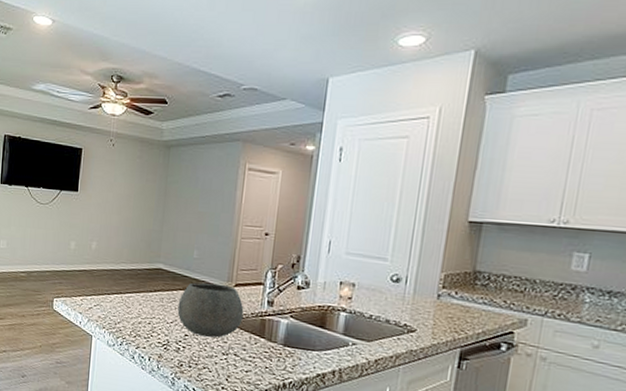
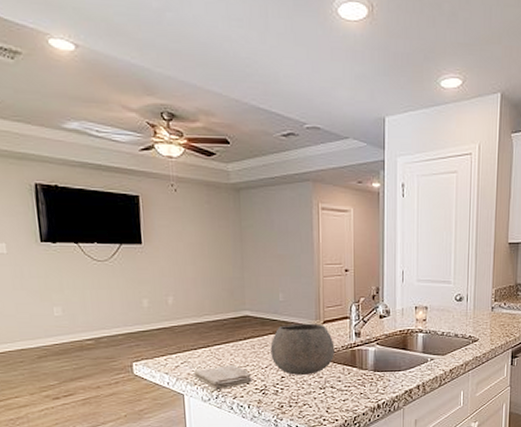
washcloth: none [104,314,156,338] -> present [194,365,252,391]

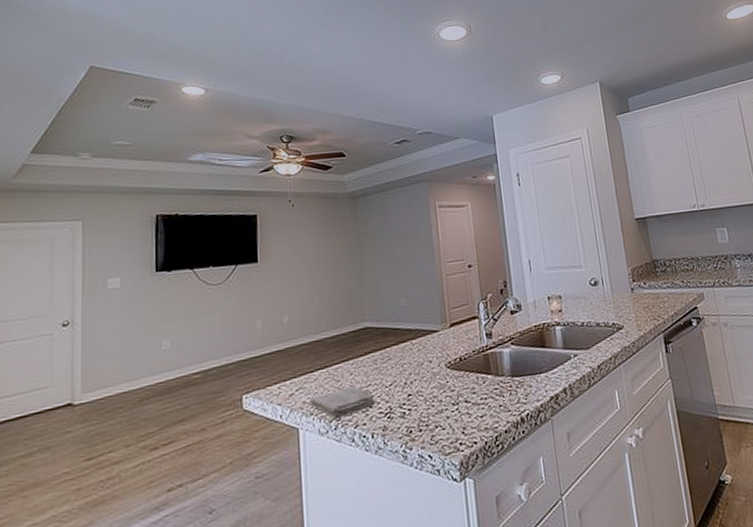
bowl: present [270,323,335,375] -> none [394,327,466,392]

